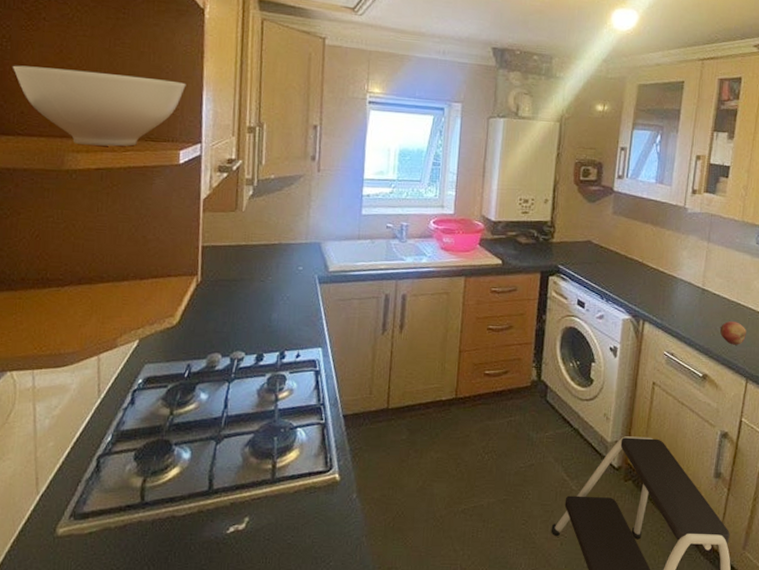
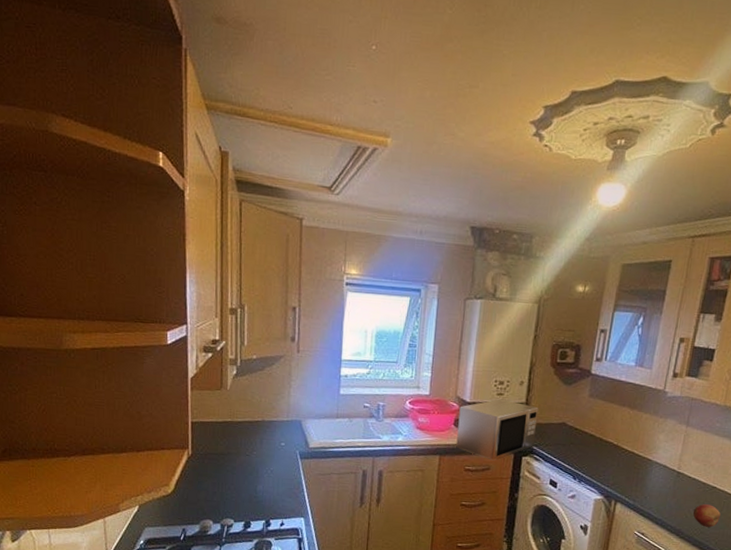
bowl: present [12,65,186,147] -> none [9,249,170,328]
microwave: none [482,217,564,281] -> present [456,399,539,461]

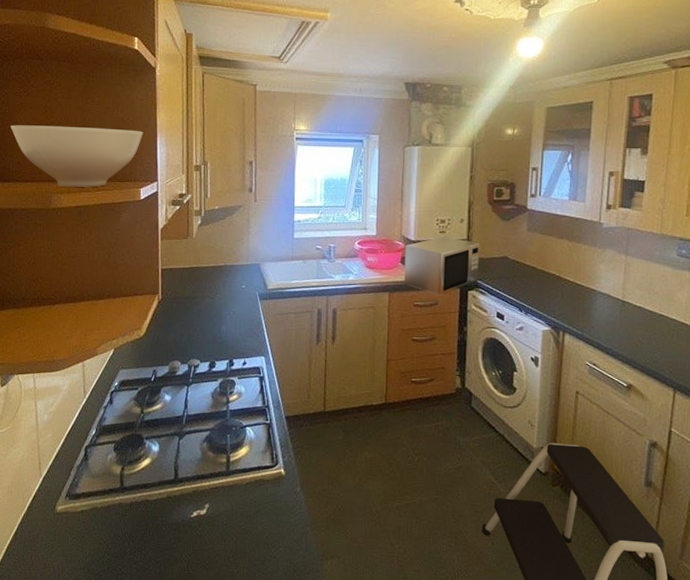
bowl: none [9,249,170,328] -> present [10,125,144,188]
fruit: present [693,504,721,527] -> none [644,332,671,356]

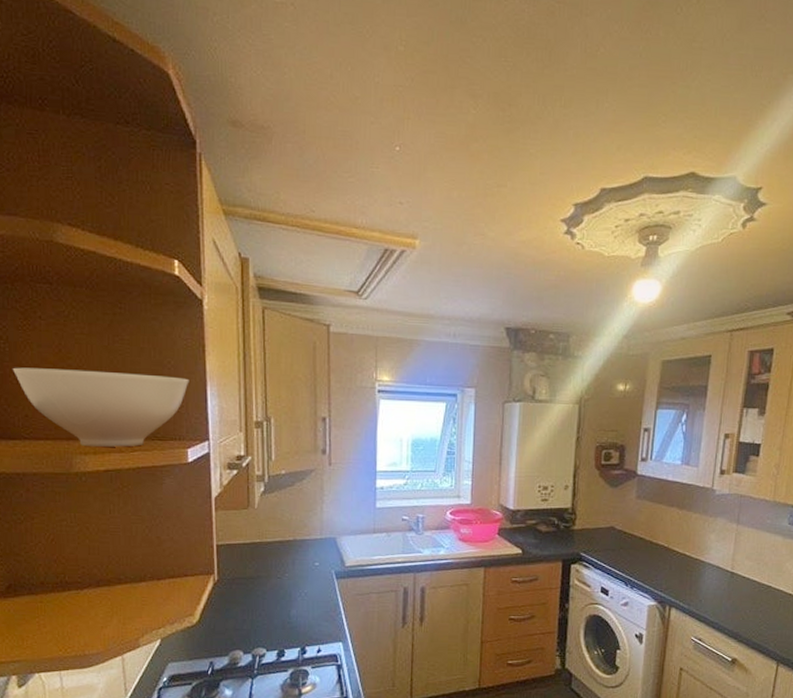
microwave: present [404,236,480,296] -> none [501,505,585,570]

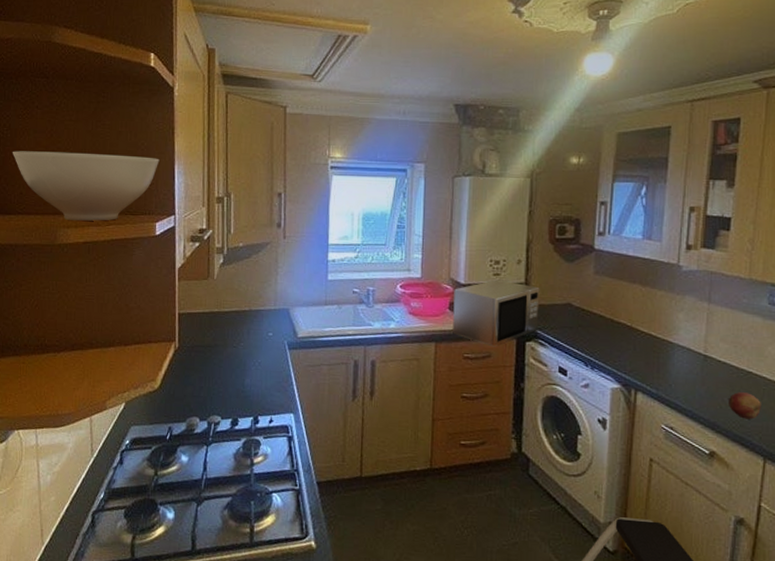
microwave: none [501,505,585,570] -> present [453,279,540,347]
fruit: none [750,605,778,629] -> present [729,392,761,420]

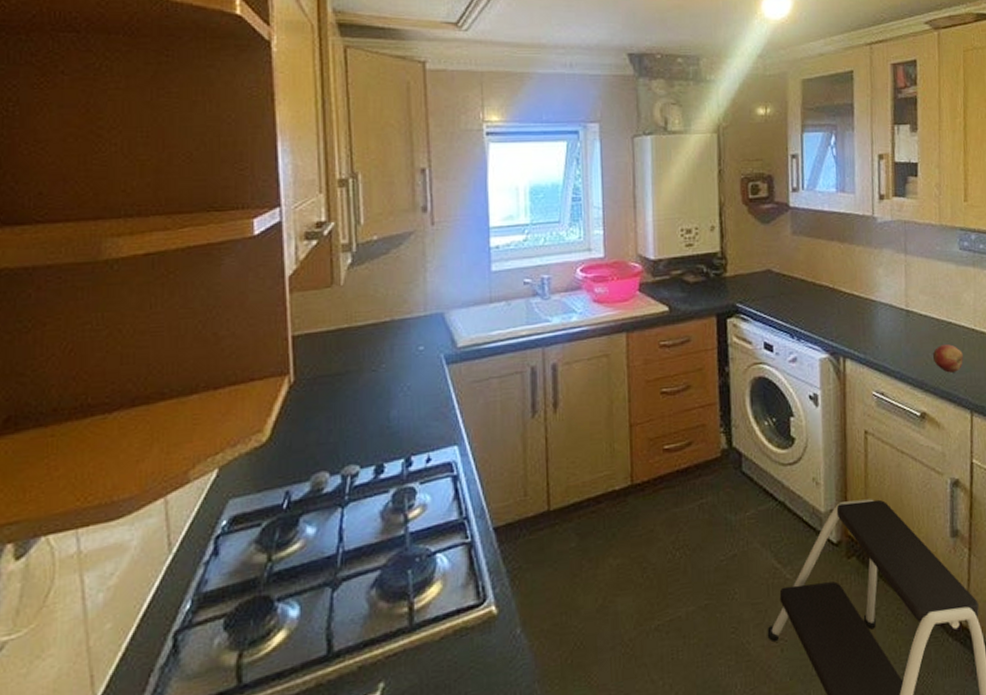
bowl: present [12,151,160,221] -> none [22,131,255,226]
microwave: present [453,279,540,347] -> none [643,250,739,329]

